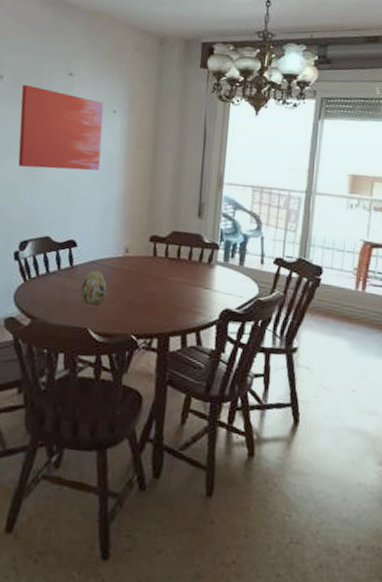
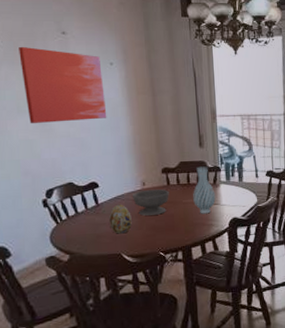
bowl: none [111,258,154,290] -> present [131,189,169,216]
vase: none [181,240,209,299] -> present [193,166,216,214]

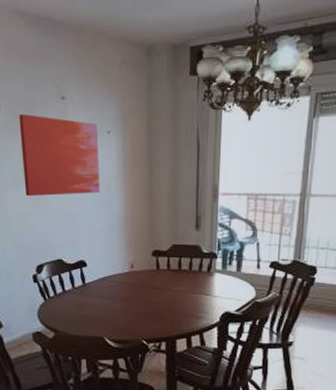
decorative egg: present [109,204,132,234] -> none [95,285,117,317]
bowl: present [131,189,169,216] -> none [119,272,158,301]
vase: present [193,166,216,214] -> none [183,251,208,305]

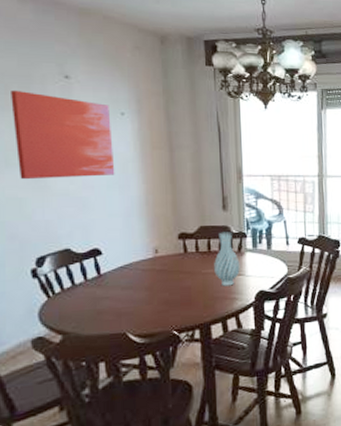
vase: none [183,251,208,305] -> present [214,232,240,286]

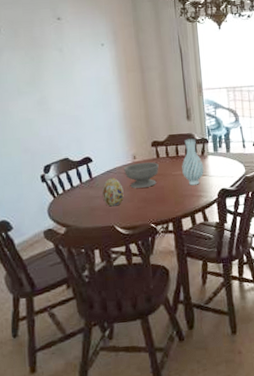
wall art: present [11,90,115,180] -> none [19,33,99,104]
decorative egg: none [113,274,141,310] -> present [102,177,124,207]
bowl: none [141,257,186,288] -> present [123,161,159,188]

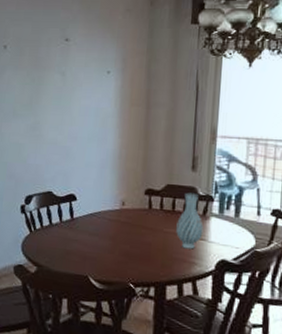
decorative egg: present [102,177,124,207] -> none [81,221,105,255]
bowl: present [123,161,159,188] -> none [108,210,150,241]

